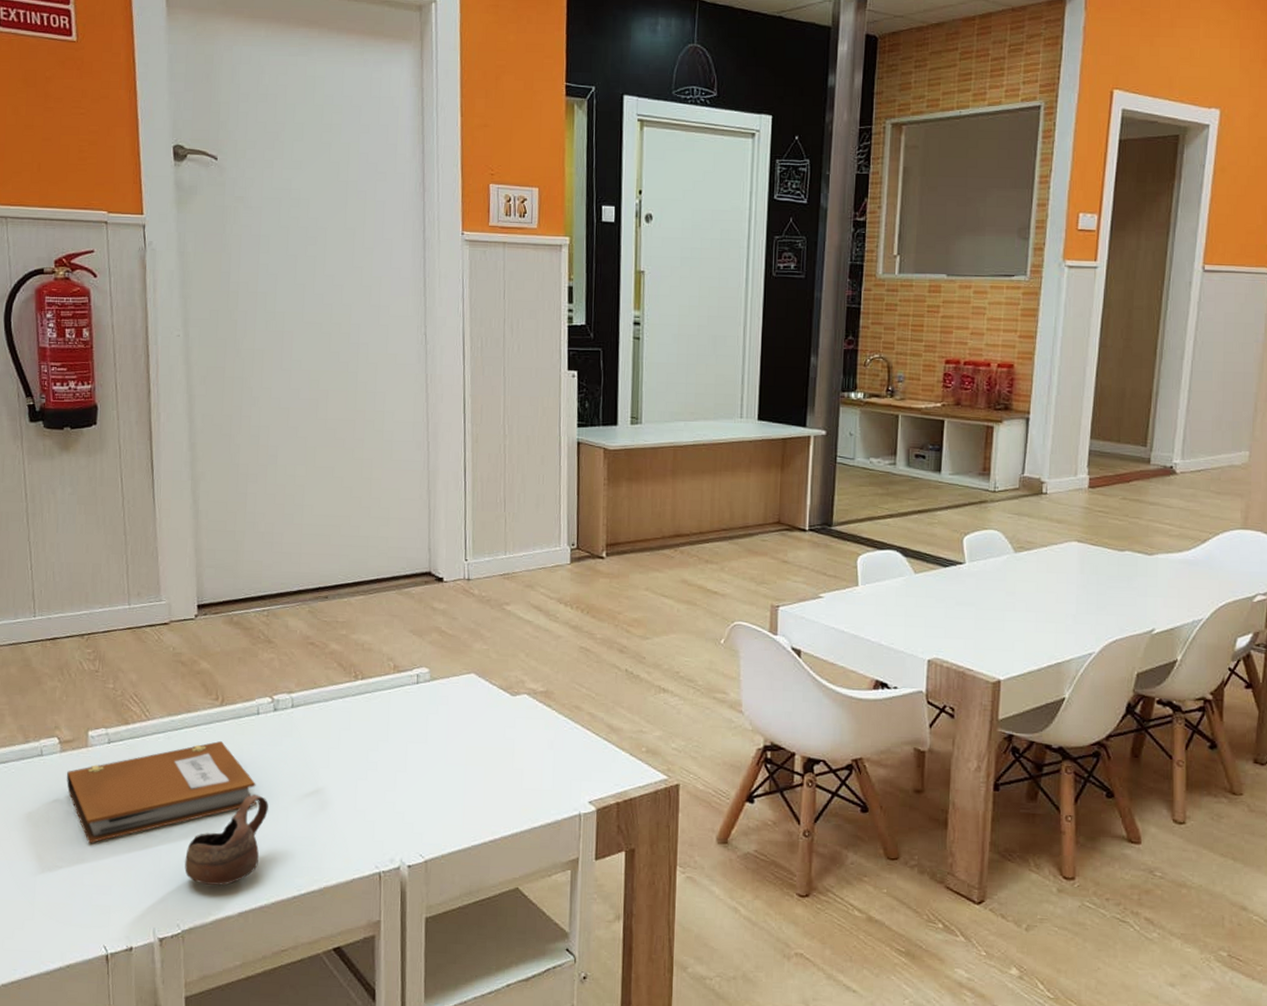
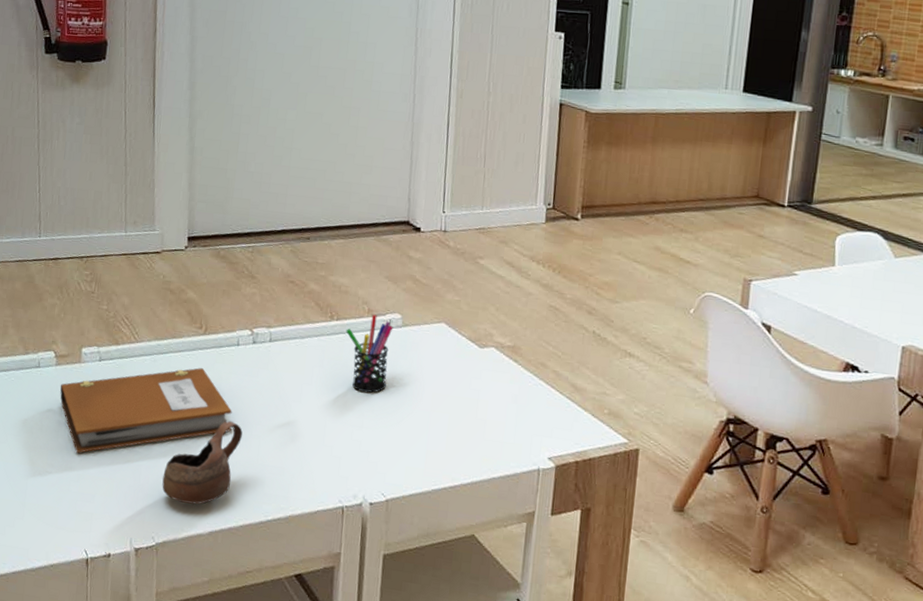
pen holder: none [371,670,421,752] -> present [345,314,394,393]

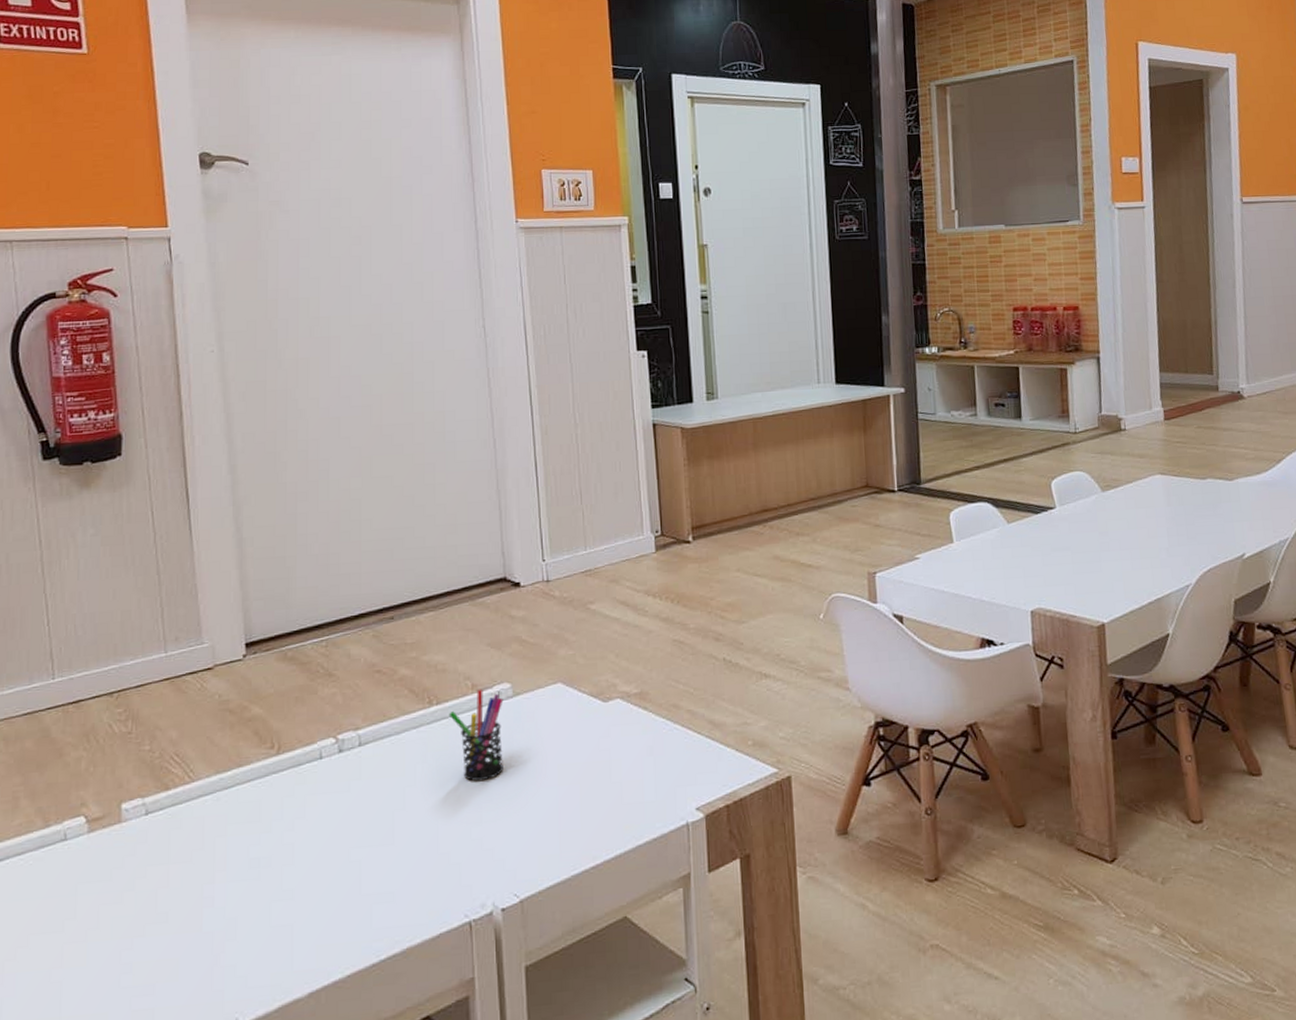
notebook: present [60,368,232,454] -> none [96,795,324,937]
cup: present [162,421,243,505] -> none [242,851,338,966]

